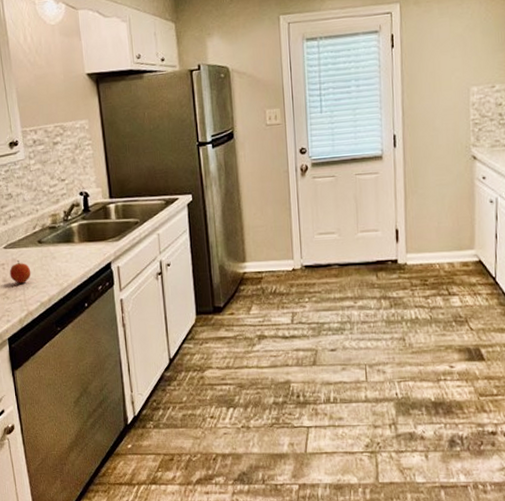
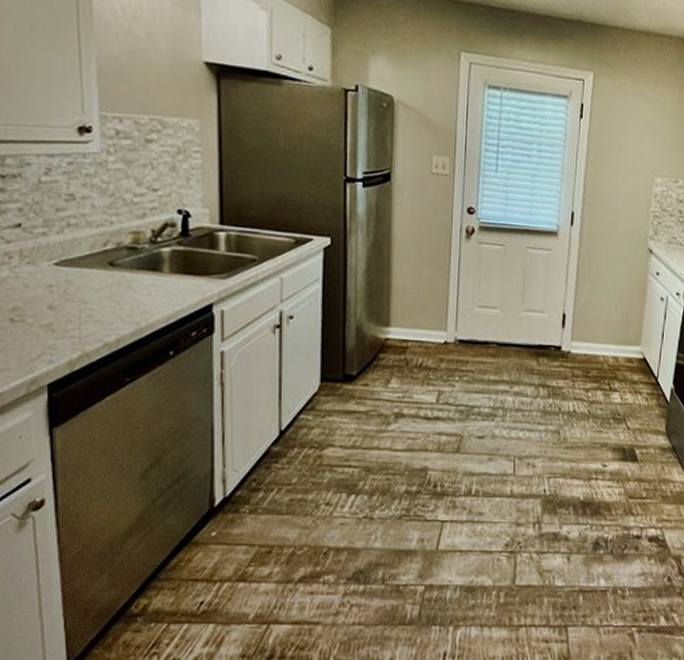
fruit: present [9,260,31,284] -> none [60,282,94,315]

